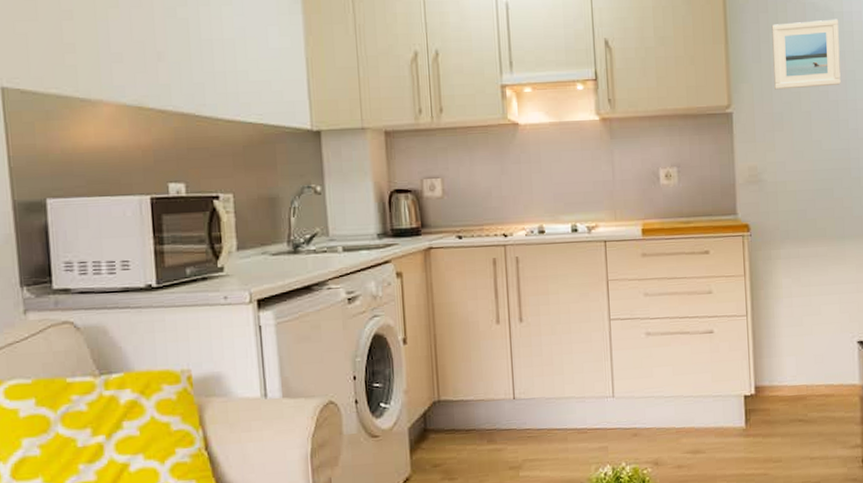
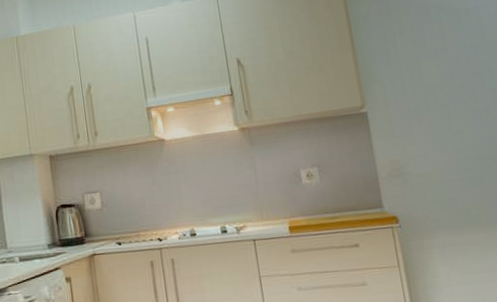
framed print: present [771,19,841,90] -> none [397,15,476,87]

